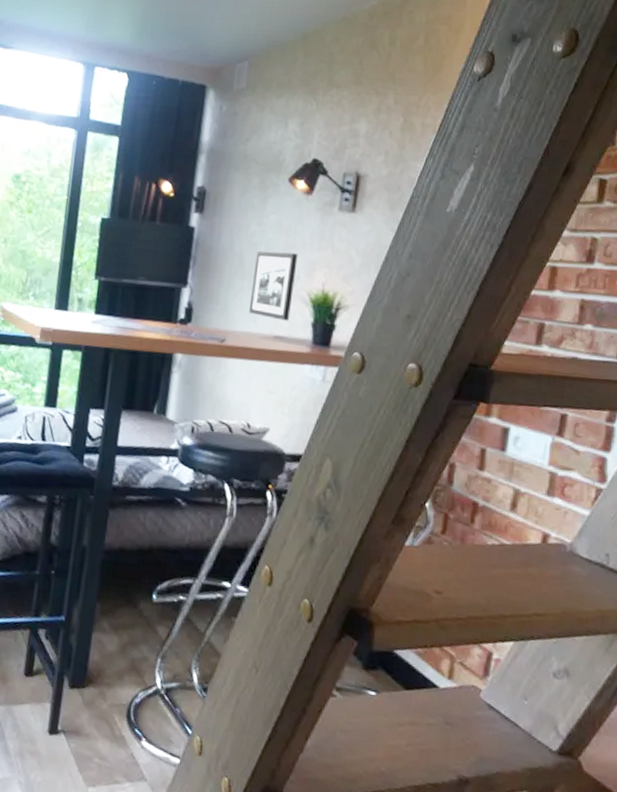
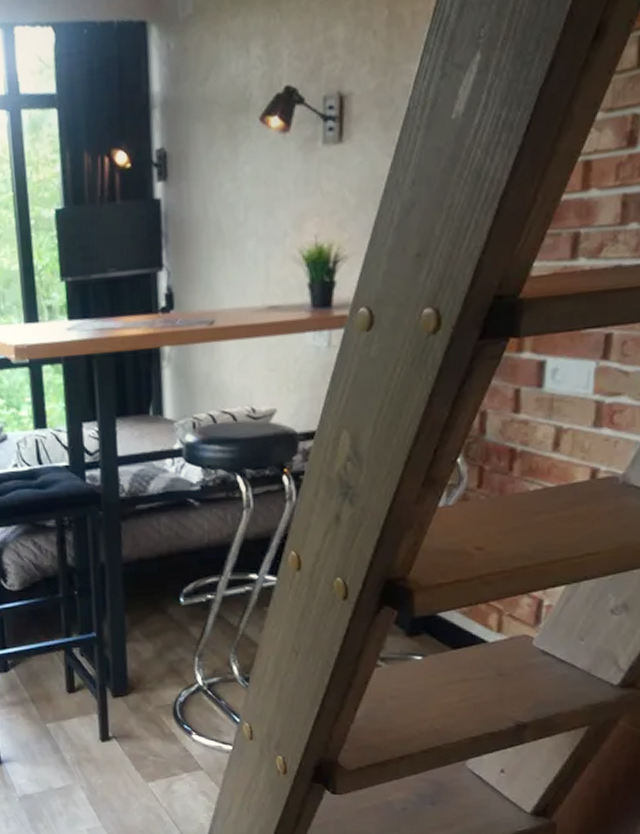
picture frame: present [249,251,298,321] -> none [234,206,283,288]

